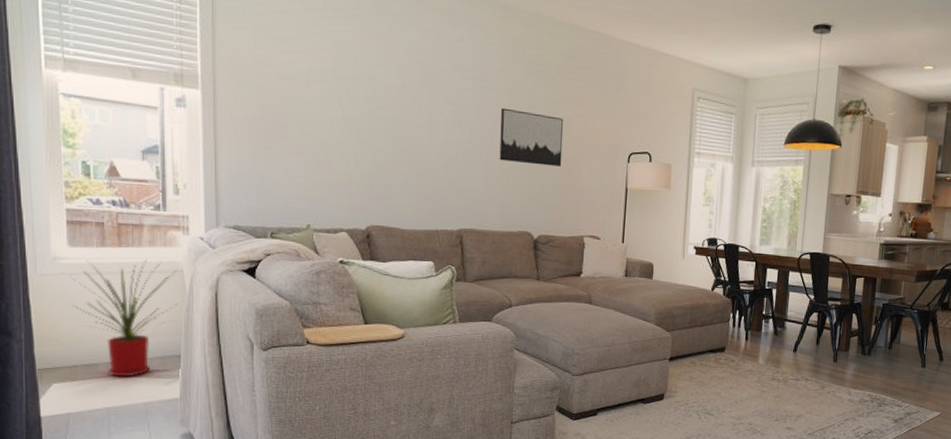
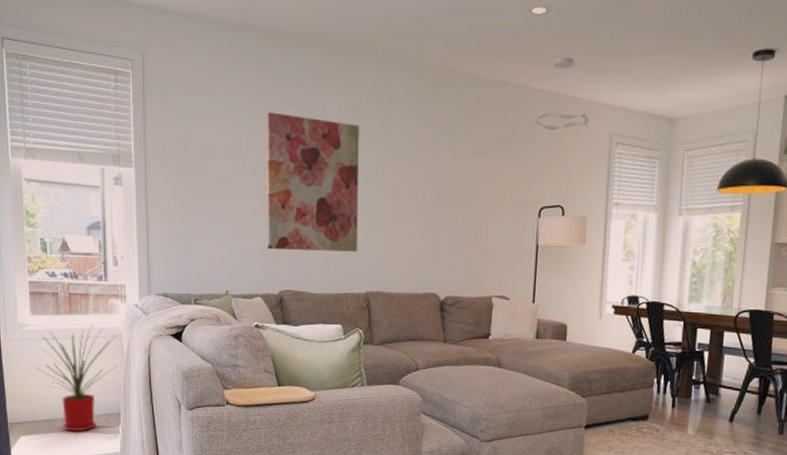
wall art: none [353,42,453,189] -> present [266,112,359,252]
wall art: present [499,107,563,167] -> none [405,167,470,225]
ceiling light: none [625,14,674,82] -> present [535,57,589,130]

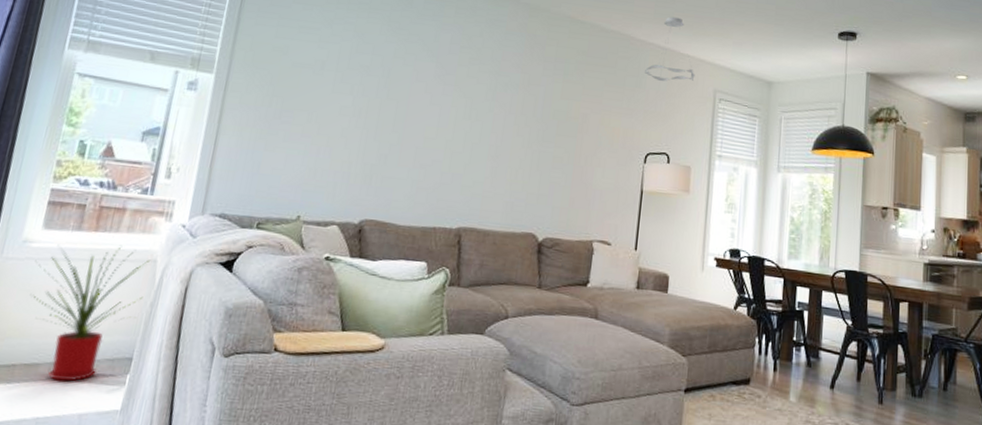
wall art: present [266,112,359,252] -> none [354,33,471,184]

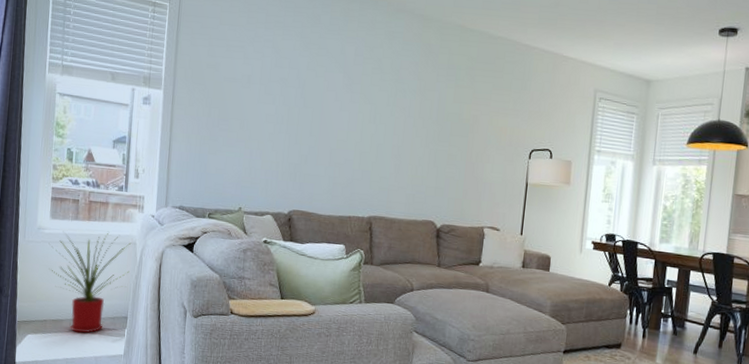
ceiling light: present [645,16,695,81] -> none [530,21,577,83]

